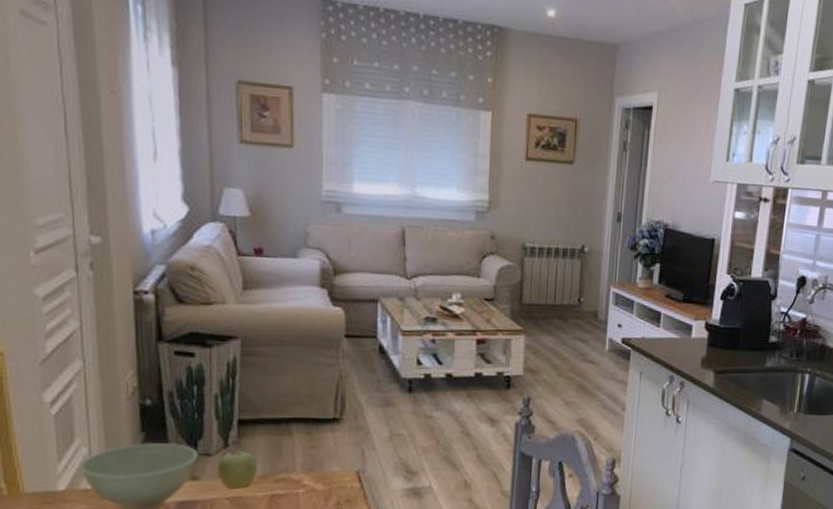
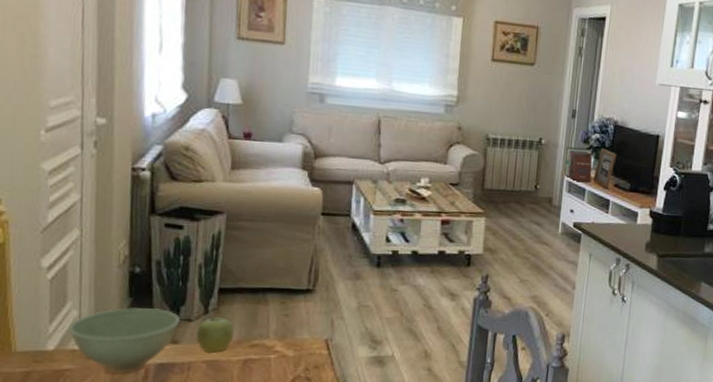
books: none [609,254,641,294] -> present [563,146,593,183]
picture frame: none [642,255,668,299] -> present [593,148,617,188]

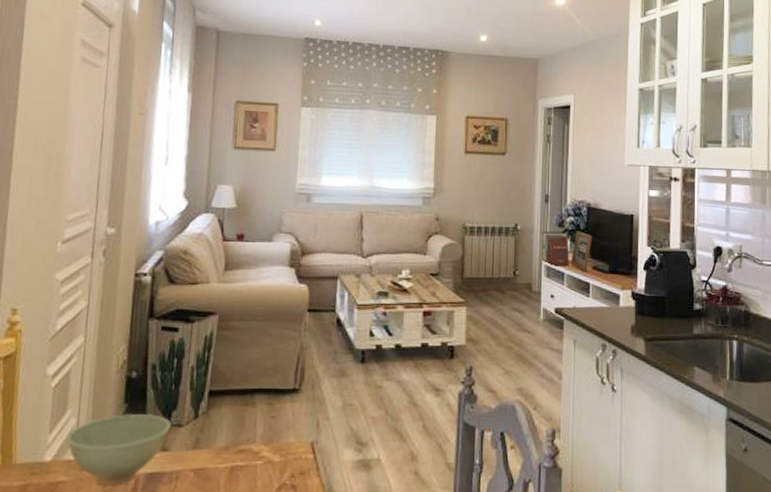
fruit: present [197,316,234,353] -> none [186,420,222,460]

